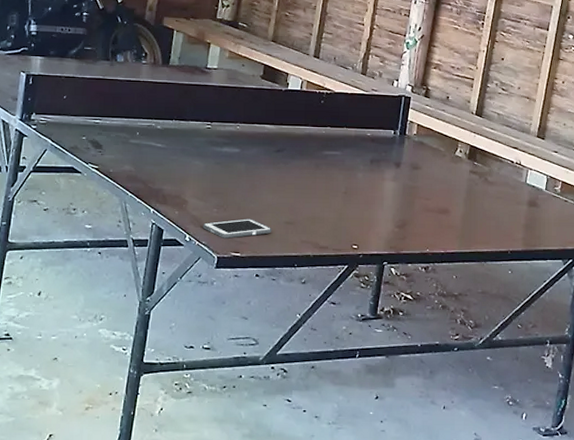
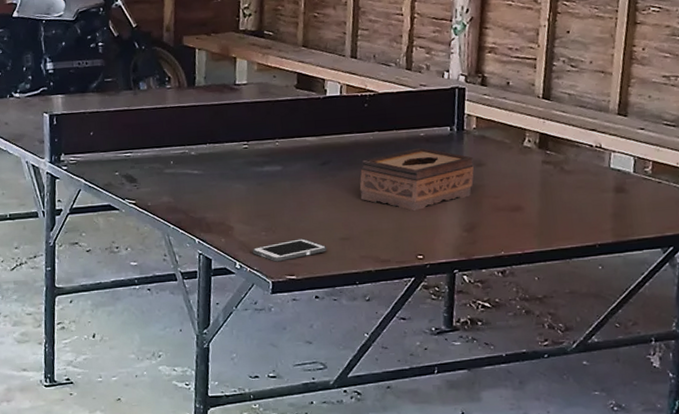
tissue box: none [307,146,411,203] -> present [359,147,474,211]

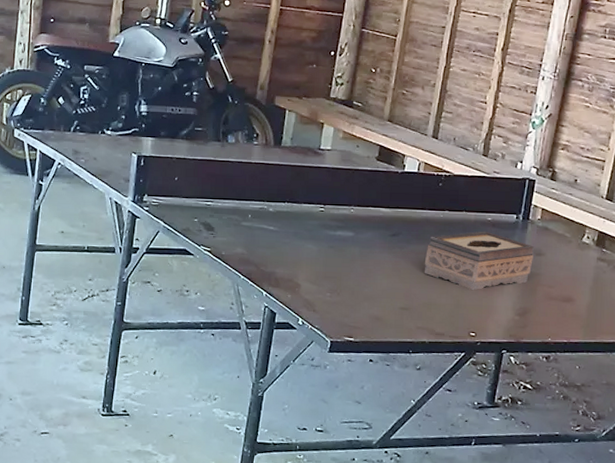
cell phone: present [252,238,327,262] -> none [315,303,387,323]

